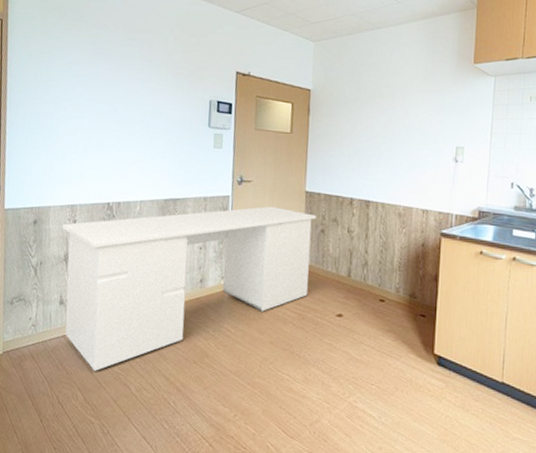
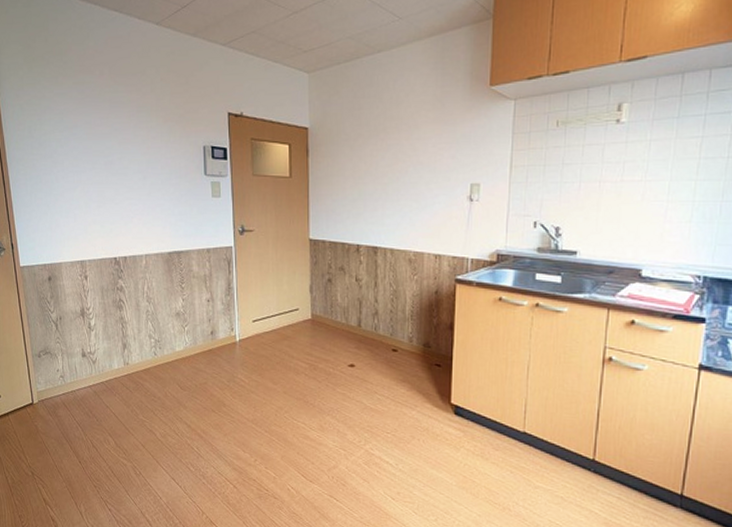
desk: present [61,206,316,371] -> none [74,256,322,418]

